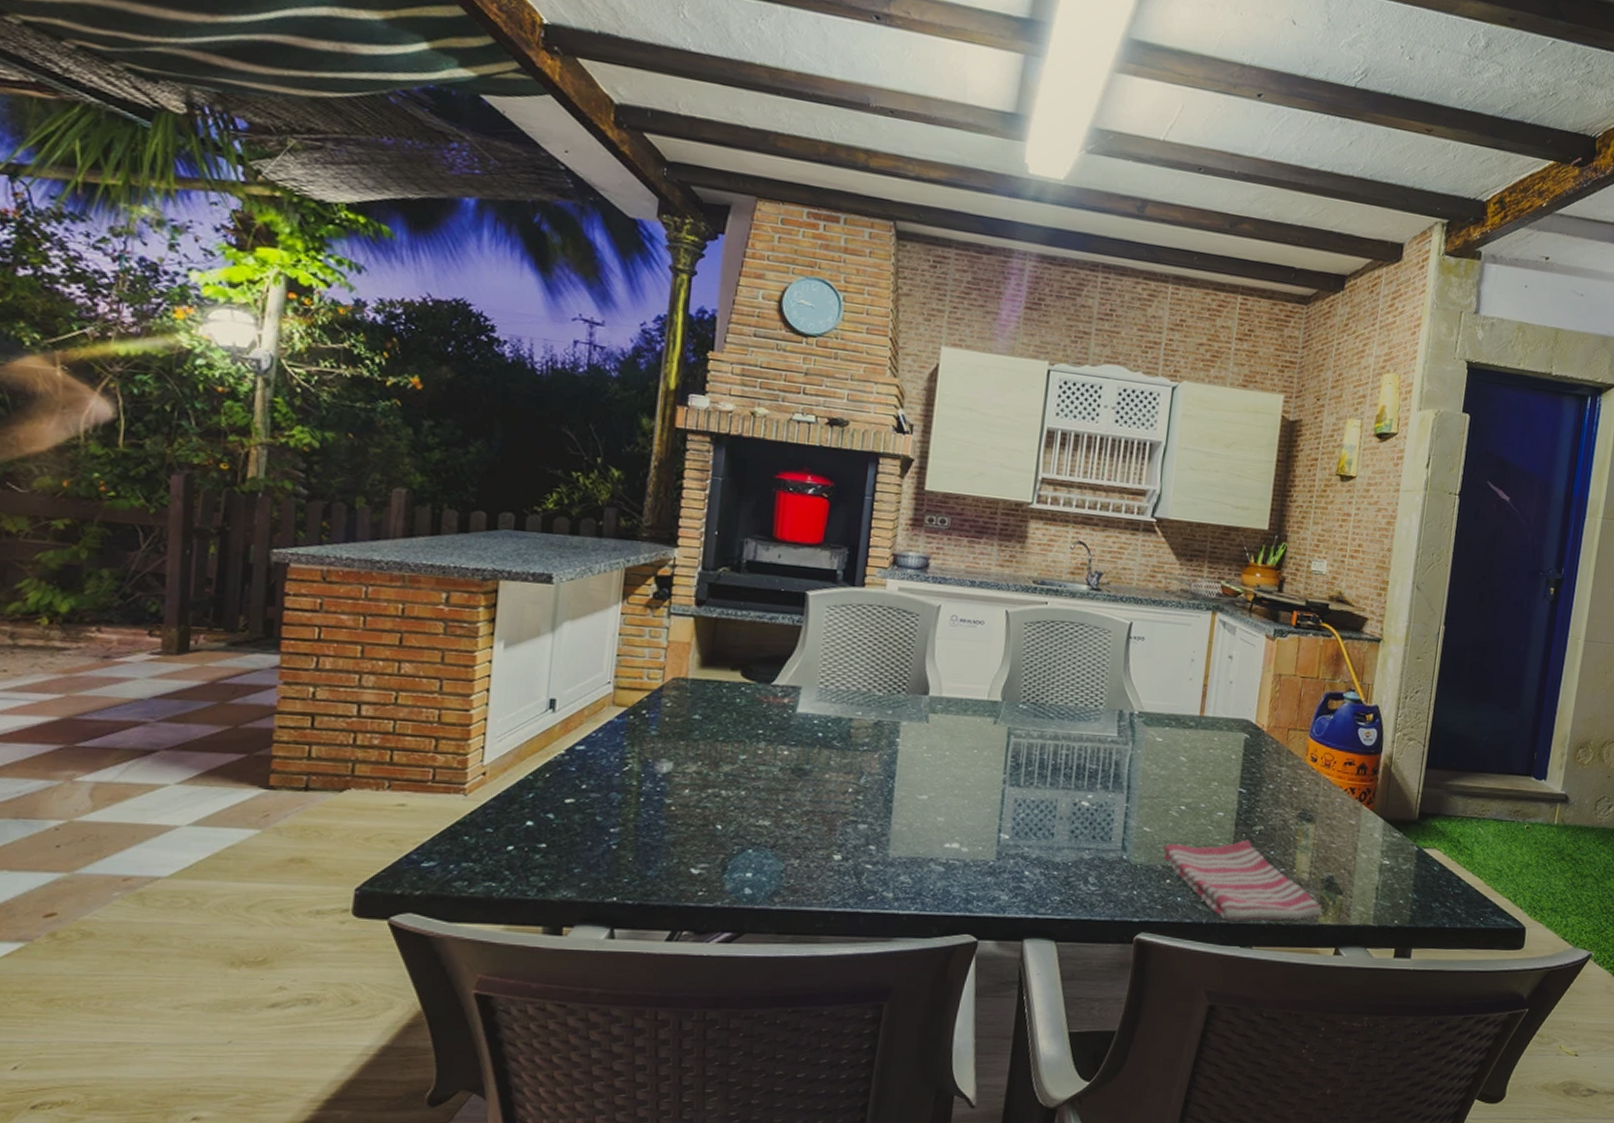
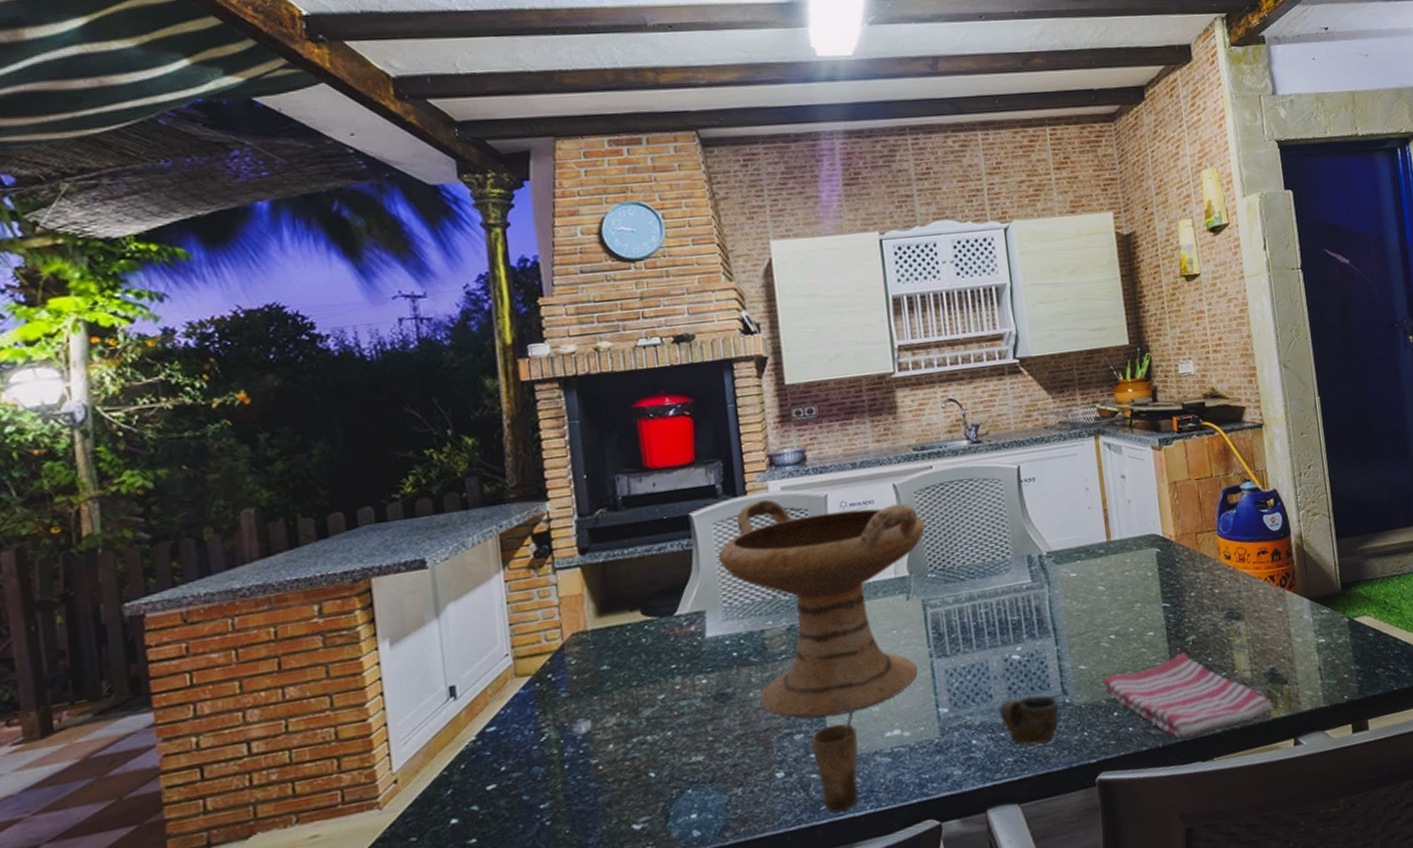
decorative bowl: none [824,594,1028,817] -> present [717,499,925,719]
cup: none [871,813,919,906] -> present [811,709,859,813]
cup: none [1057,840,1117,892] -> present [999,695,1060,746]

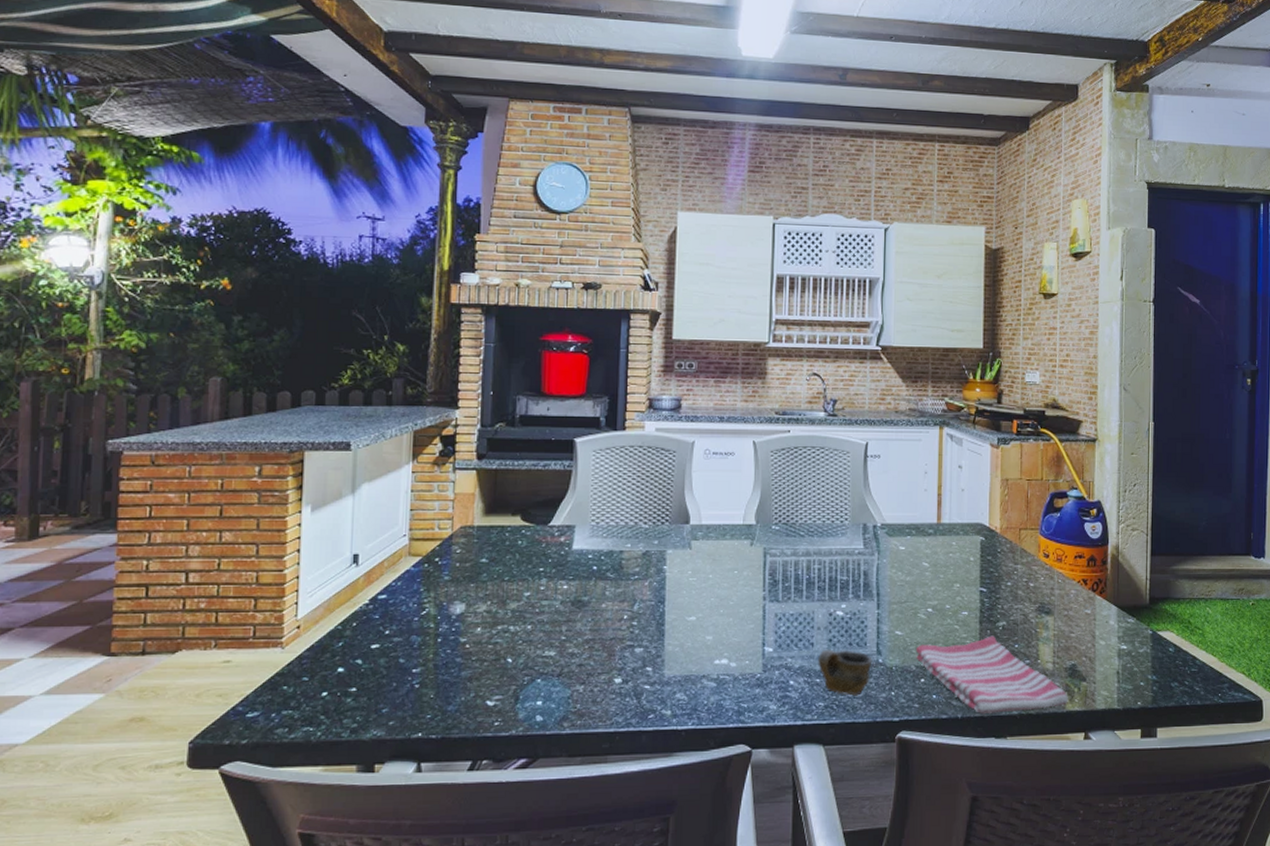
decorative bowl: present [717,499,925,719] -> none [592,436,776,637]
cup: present [811,709,859,813] -> none [649,634,690,723]

